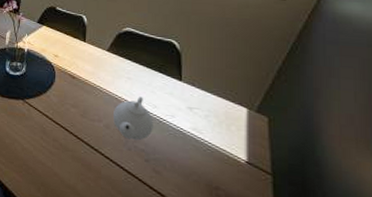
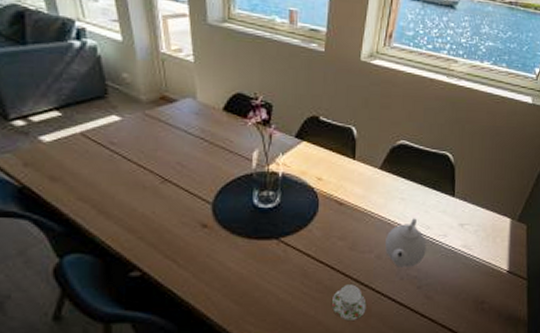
teacup: none [65,145,96,179] -> present [331,284,367,321]

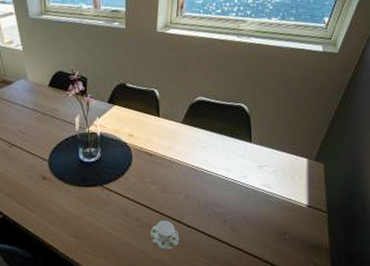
teapot: present [385,218,426,268] -> none [192,163,229,205]

